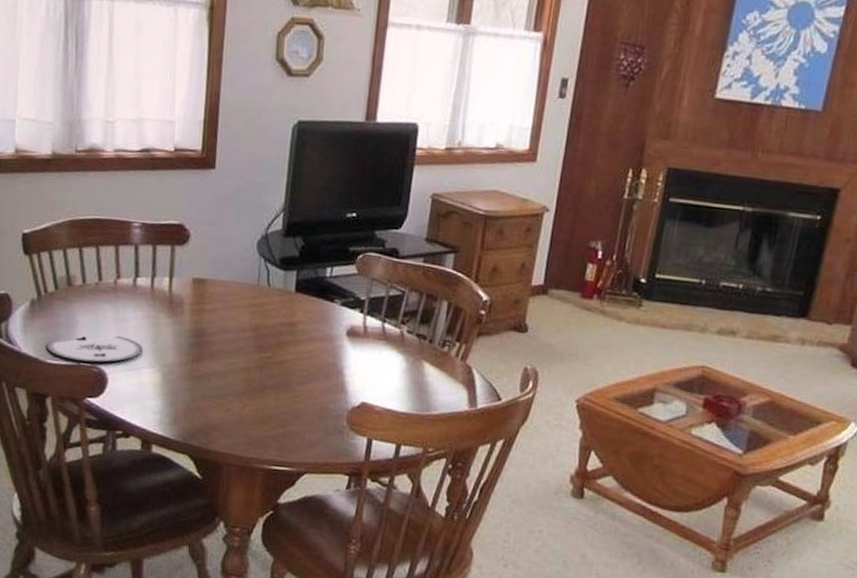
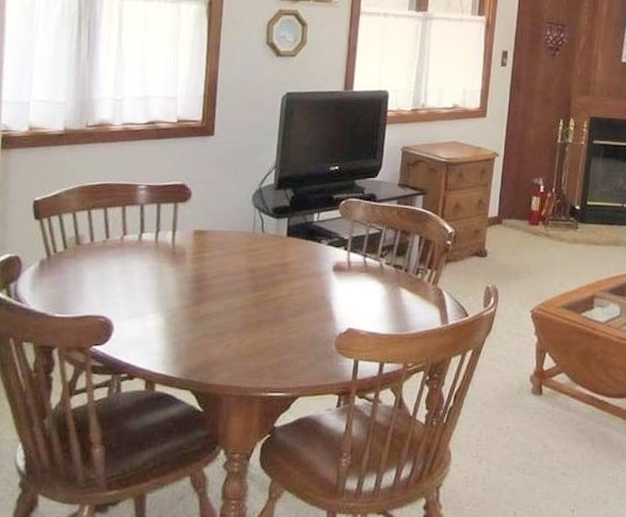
plate: present [46,336,143,363] -> none [54,287,148,313]

